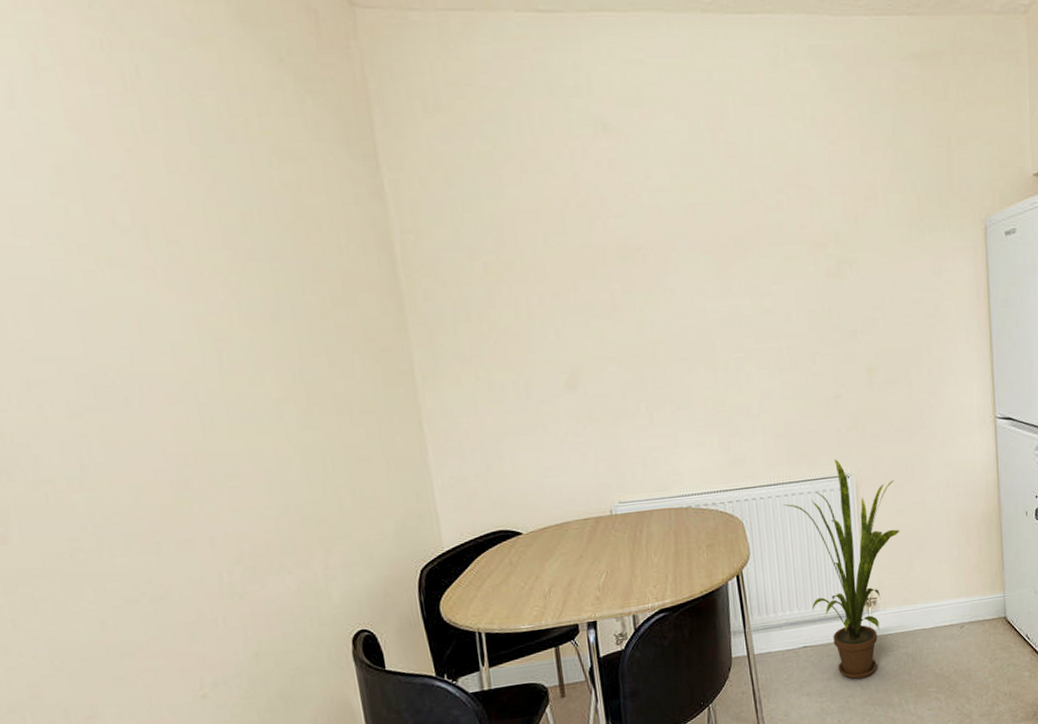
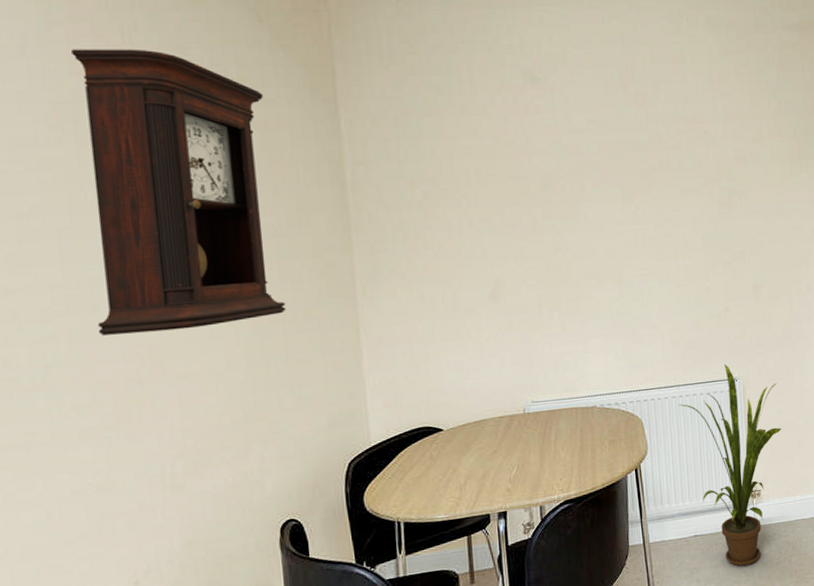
pendulum clock: none [67,98,339,432] -> present [71,49,286,335]

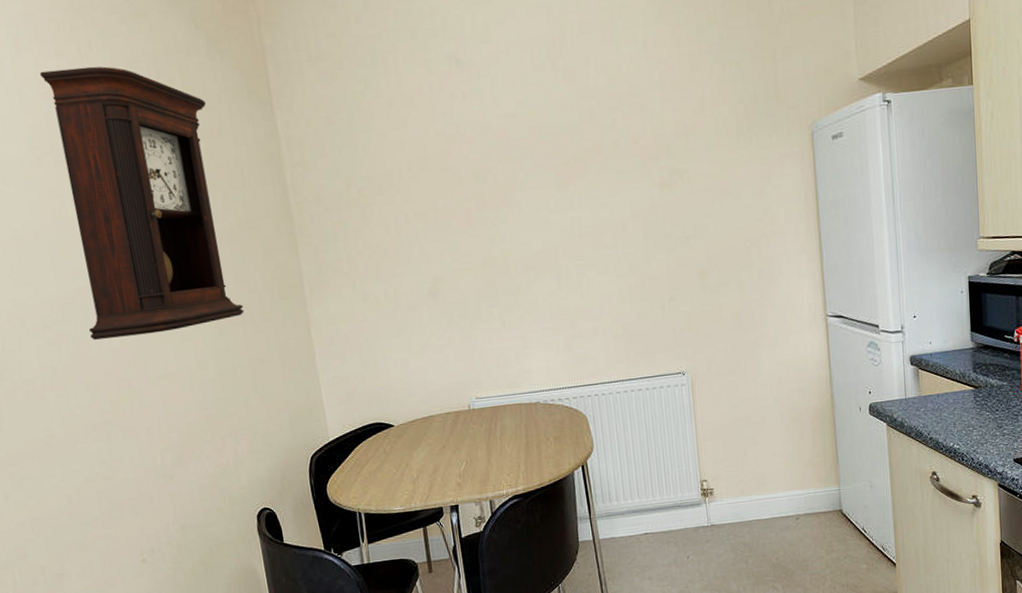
house plant: present [679,363,782,567] -> none [624,357,735,566]

